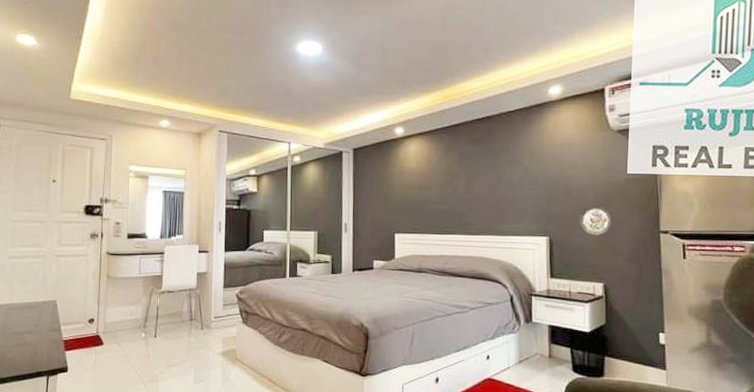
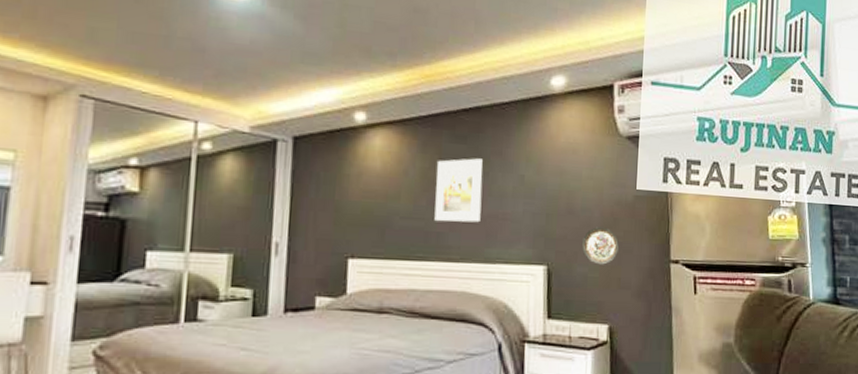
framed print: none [457,156,494,205] -> present [434,158,483,223]

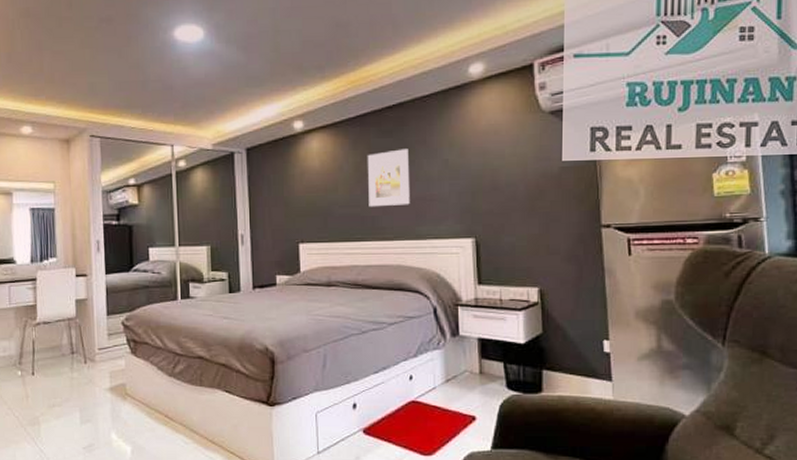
decorative plate: present [581,227,619,265] -> none [507,199,546,234]

